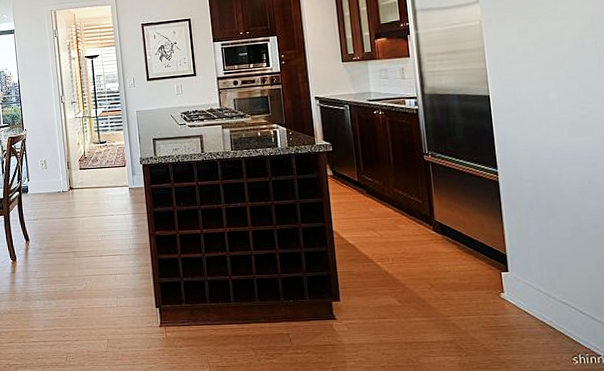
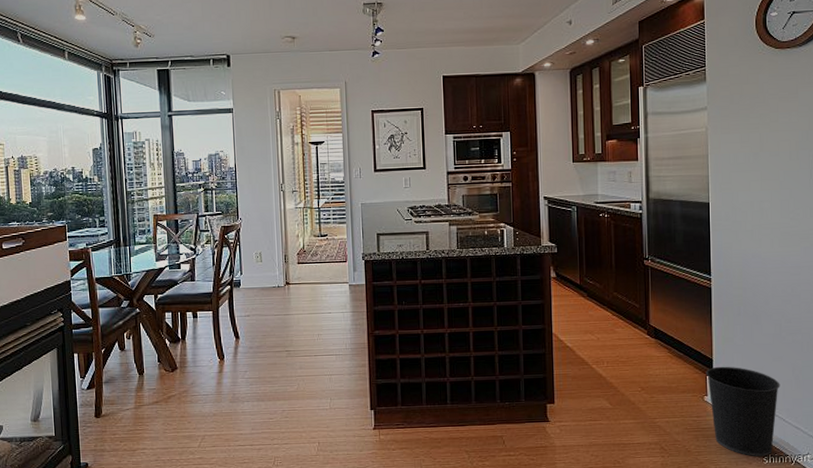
wastebasket: none [500,261,585,357] -> present [705,366,780,457]

